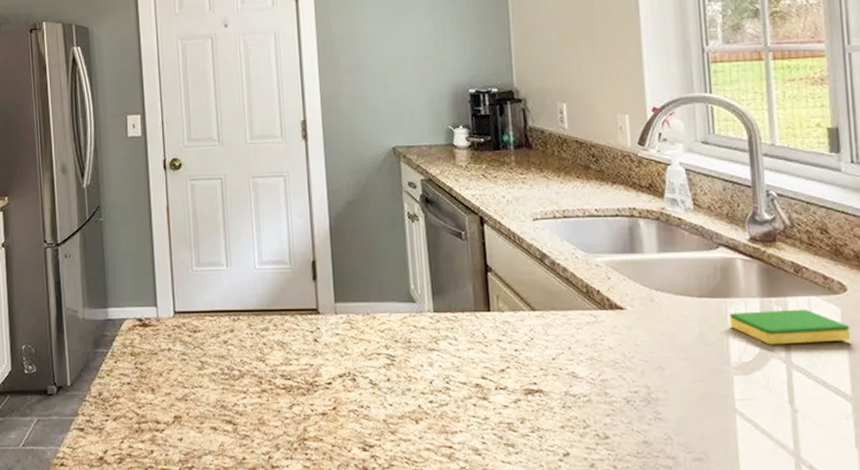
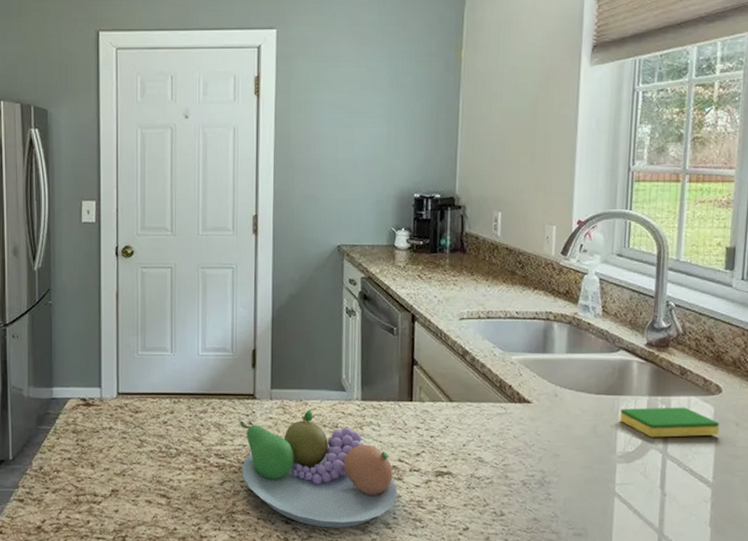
fruit bowl: none [305,324,485,455] -> present [240,410,398,528]

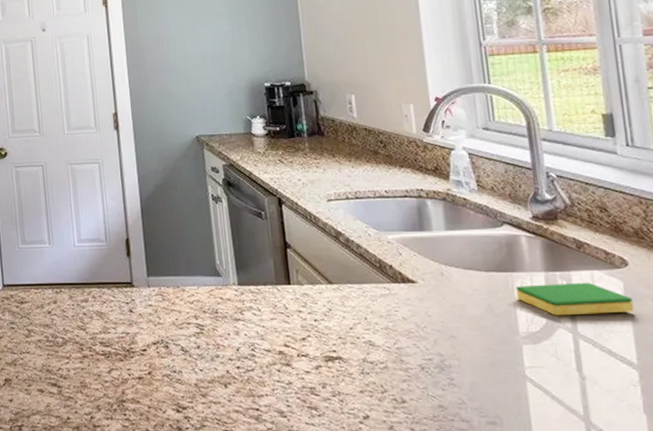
fruit bowl: present [240,410,398,528] -> none [121,296,289,417]

